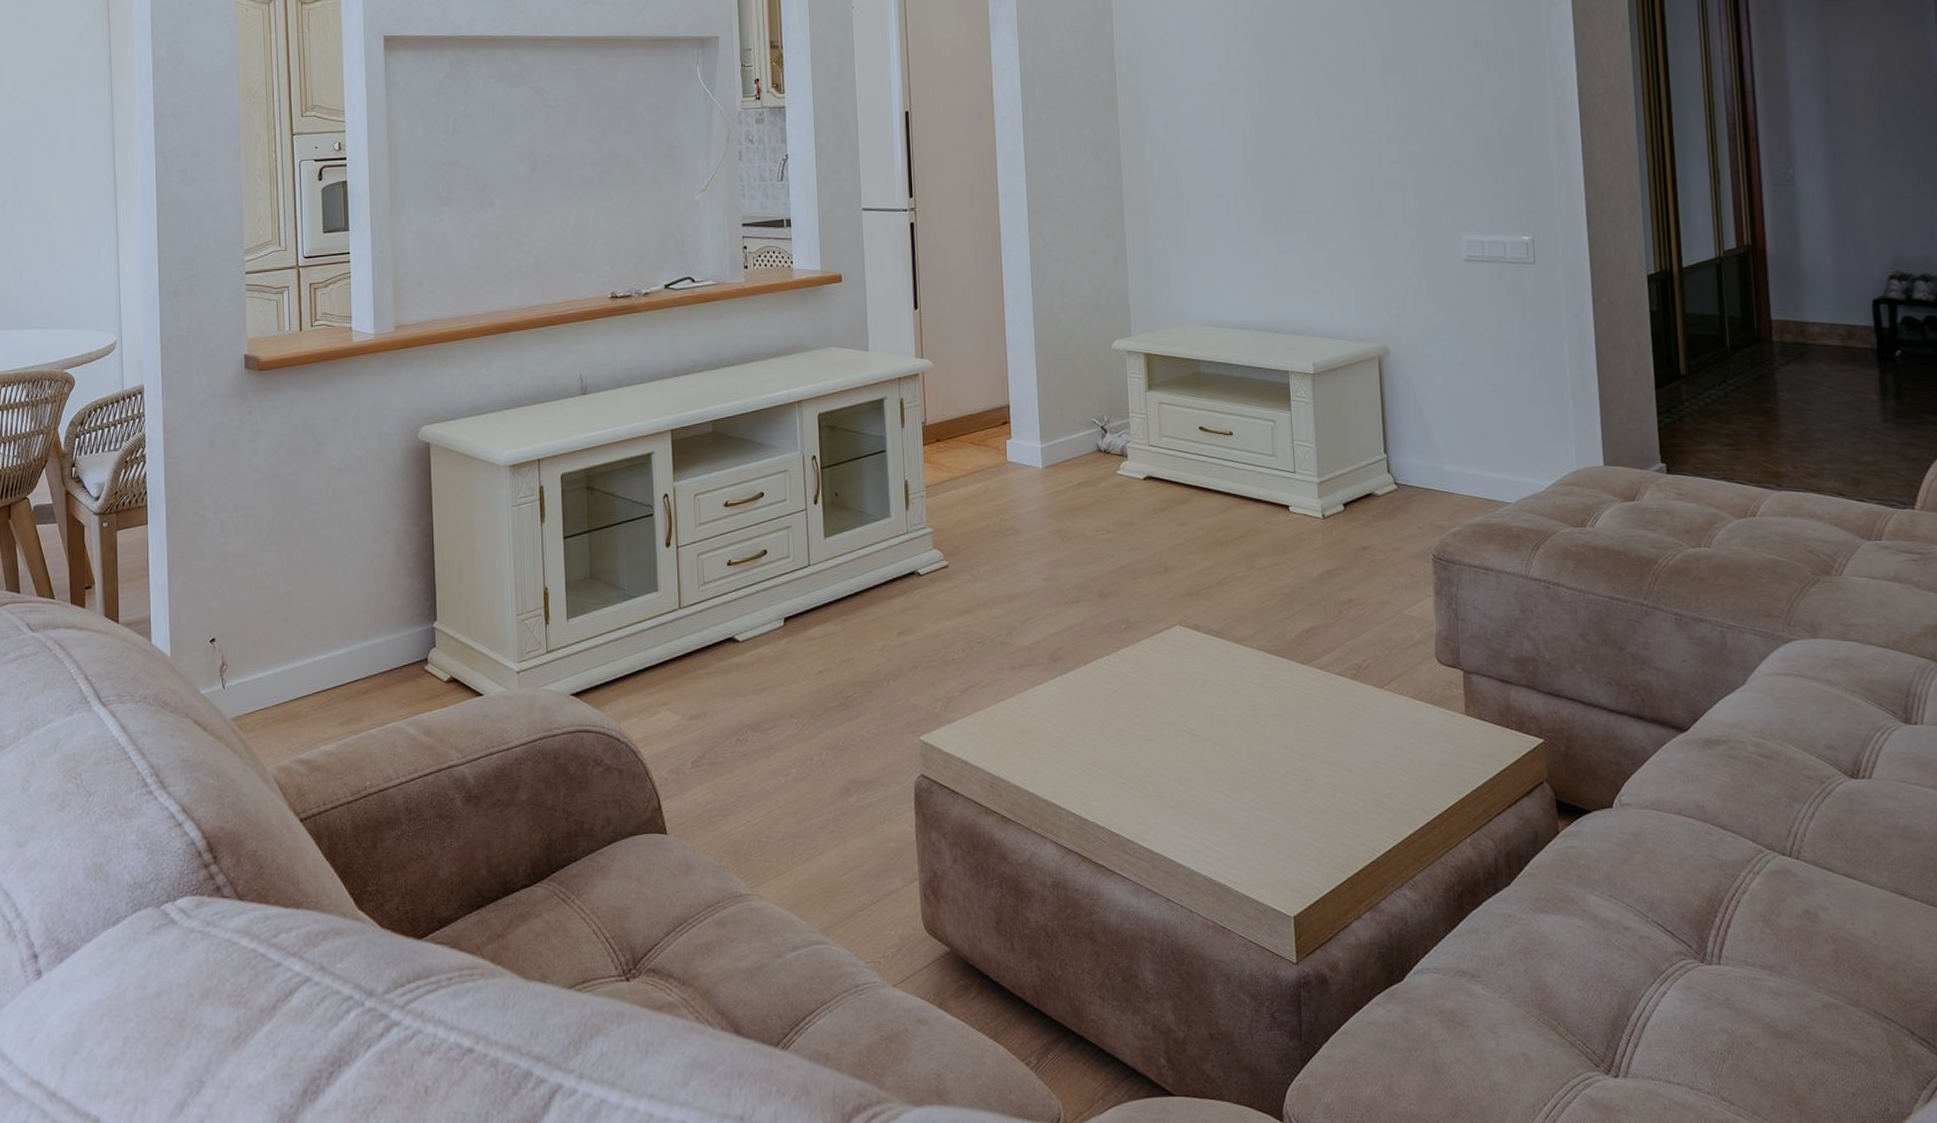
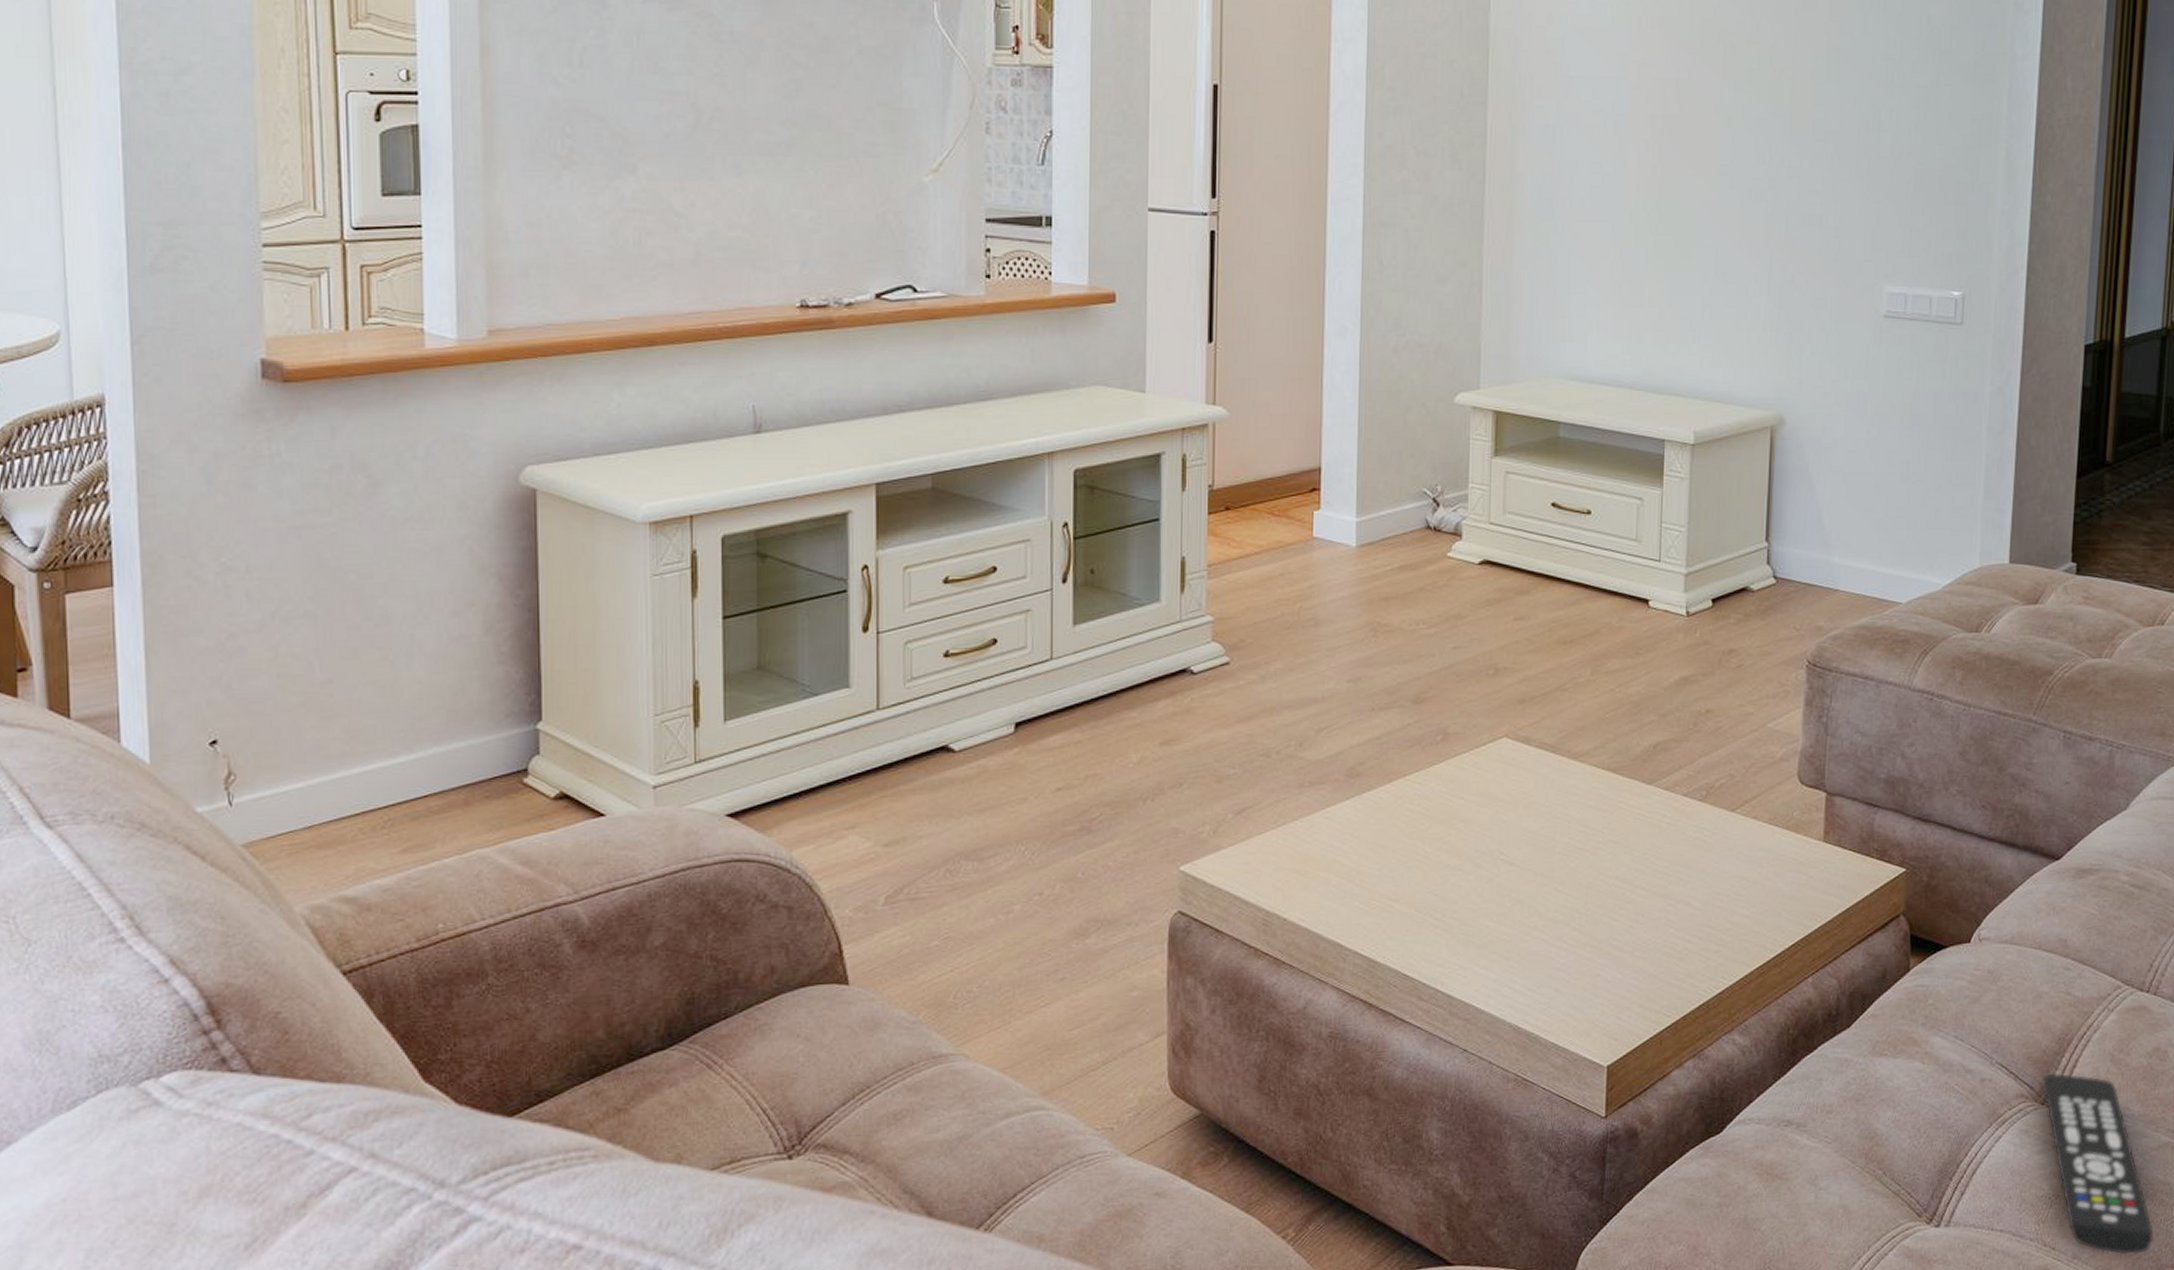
remote control: none [1699,932,1831,1112] -> present [2043,1073,2154,1255]

